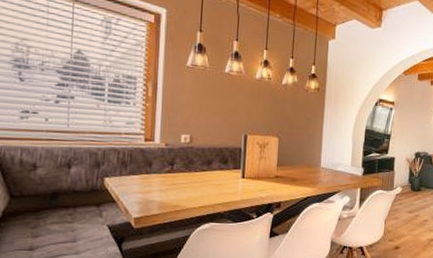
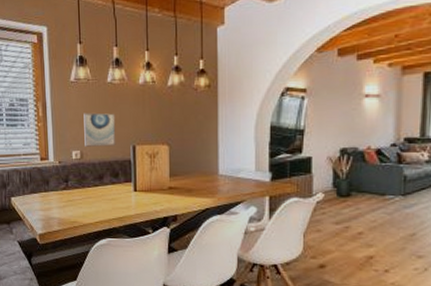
wall art: none [195,99,230,134] -> present [83,112,116,147]

